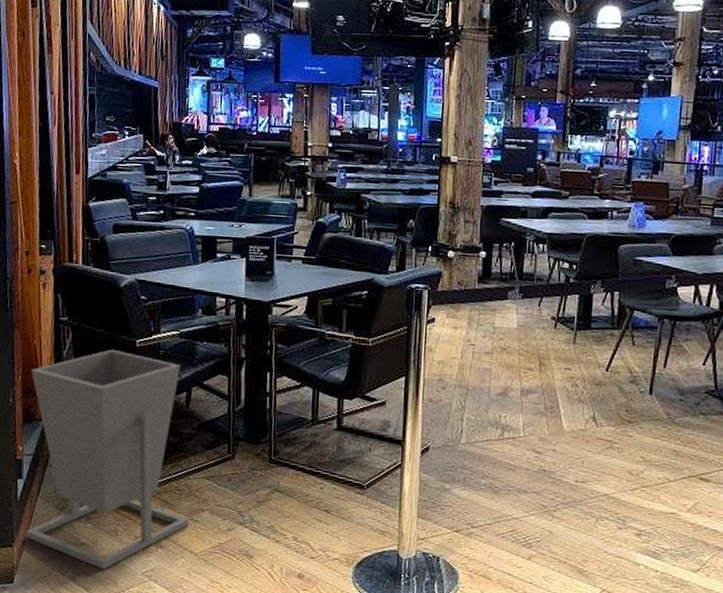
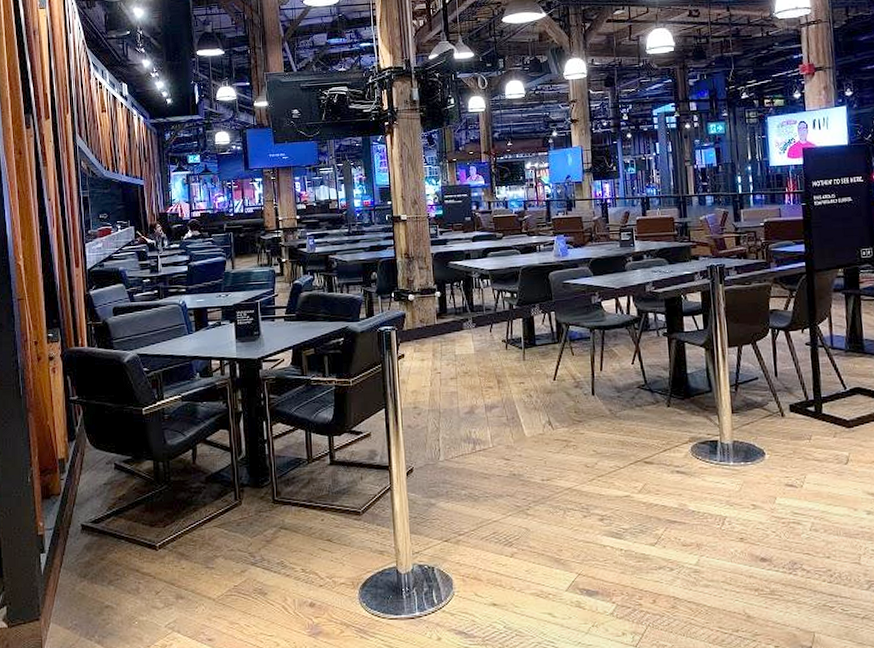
trash can: present [26,349,189,570] -> none [47,419,205,629]

